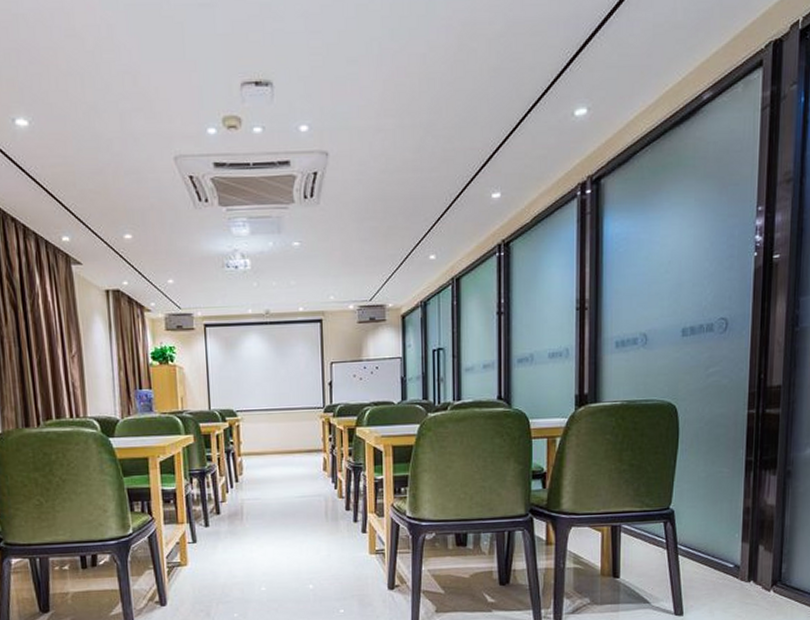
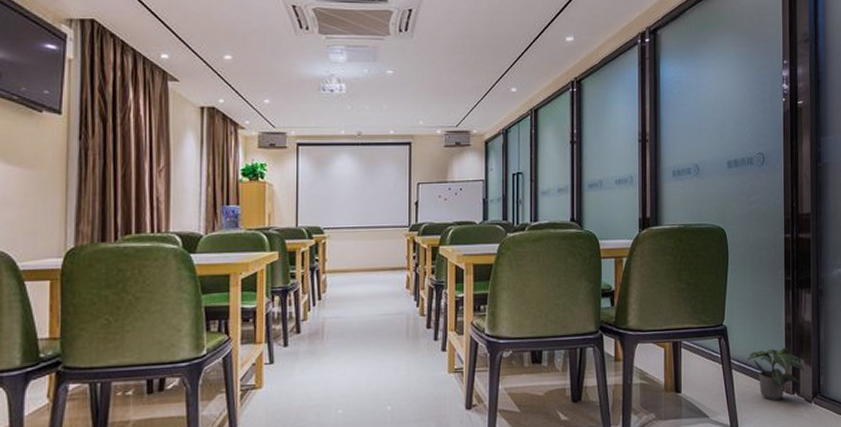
potted plant: none [696,532,763,588] -> present [747,347,804,400]

